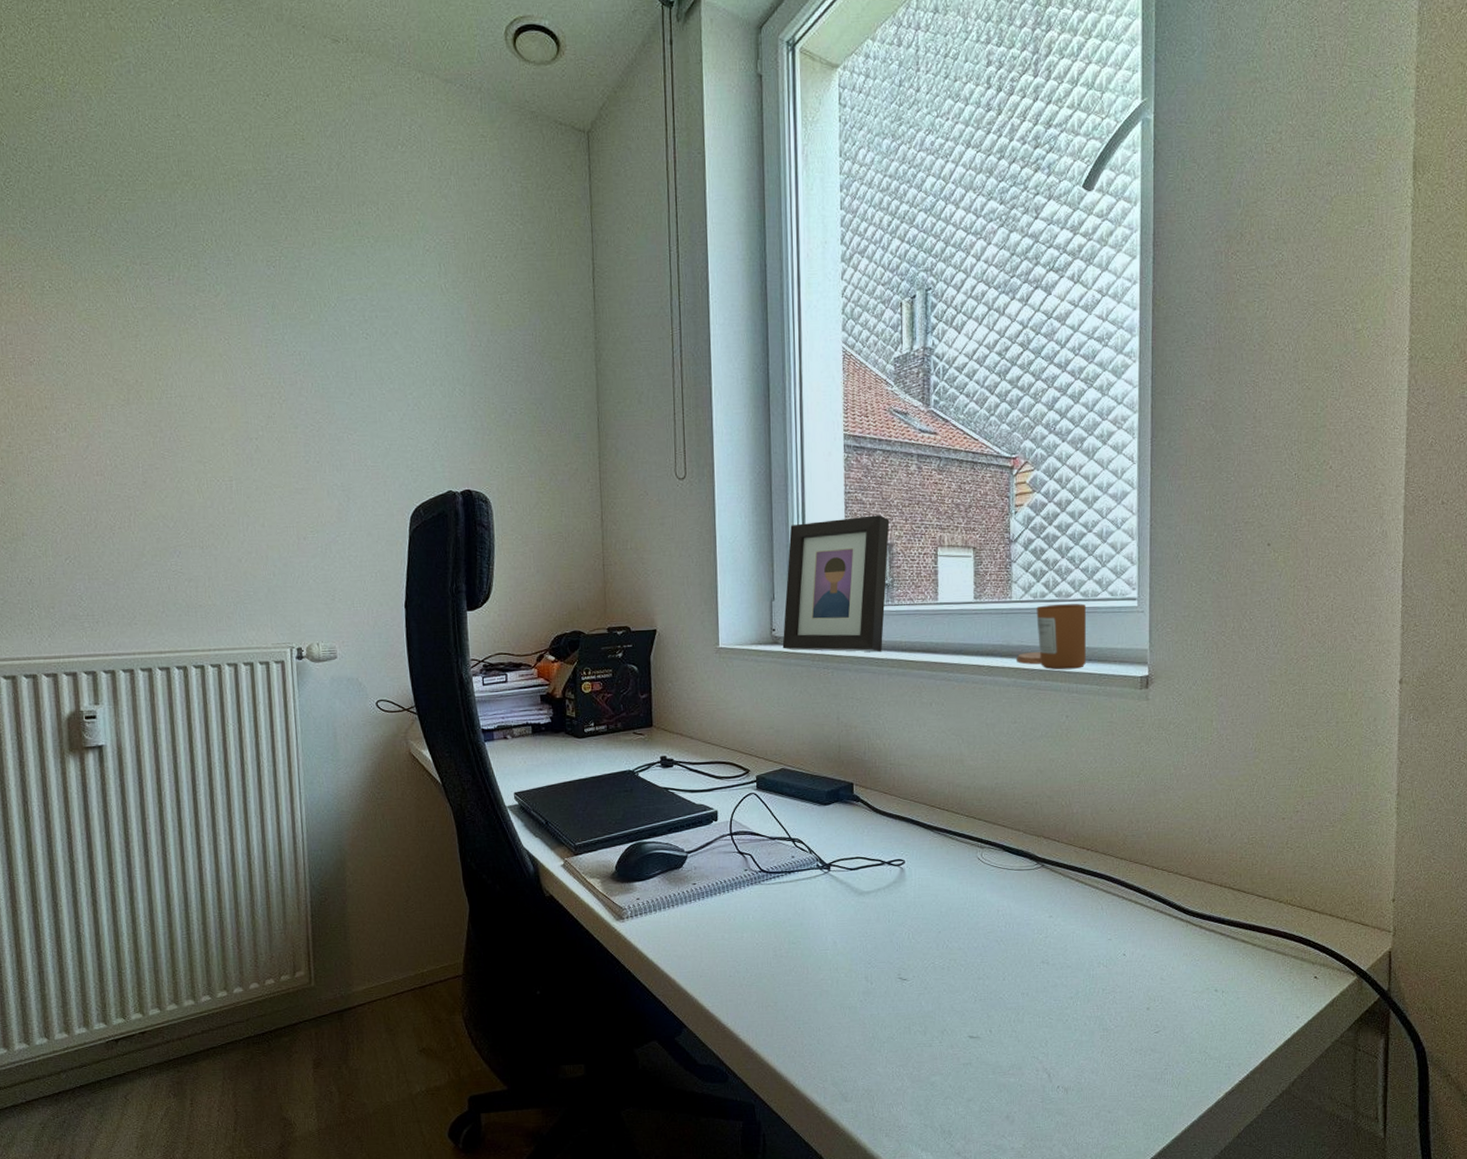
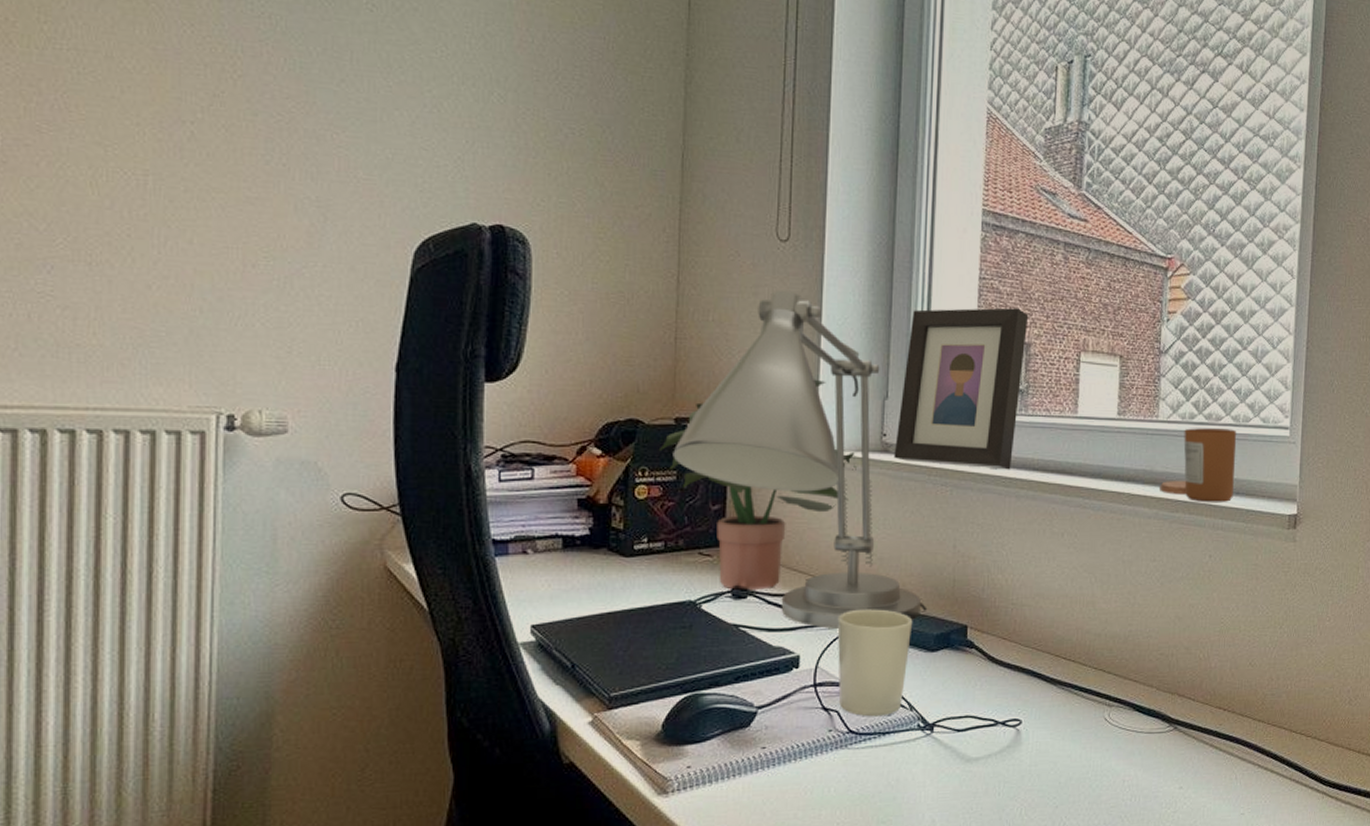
potted plant: none [597,588,754,761] -> present [658,379,858,590]
desk lamp: none [608,518,819,789] -> present [673,290,928,629]
mug: none [745,772,807,859] -> present [837,609,913,717]

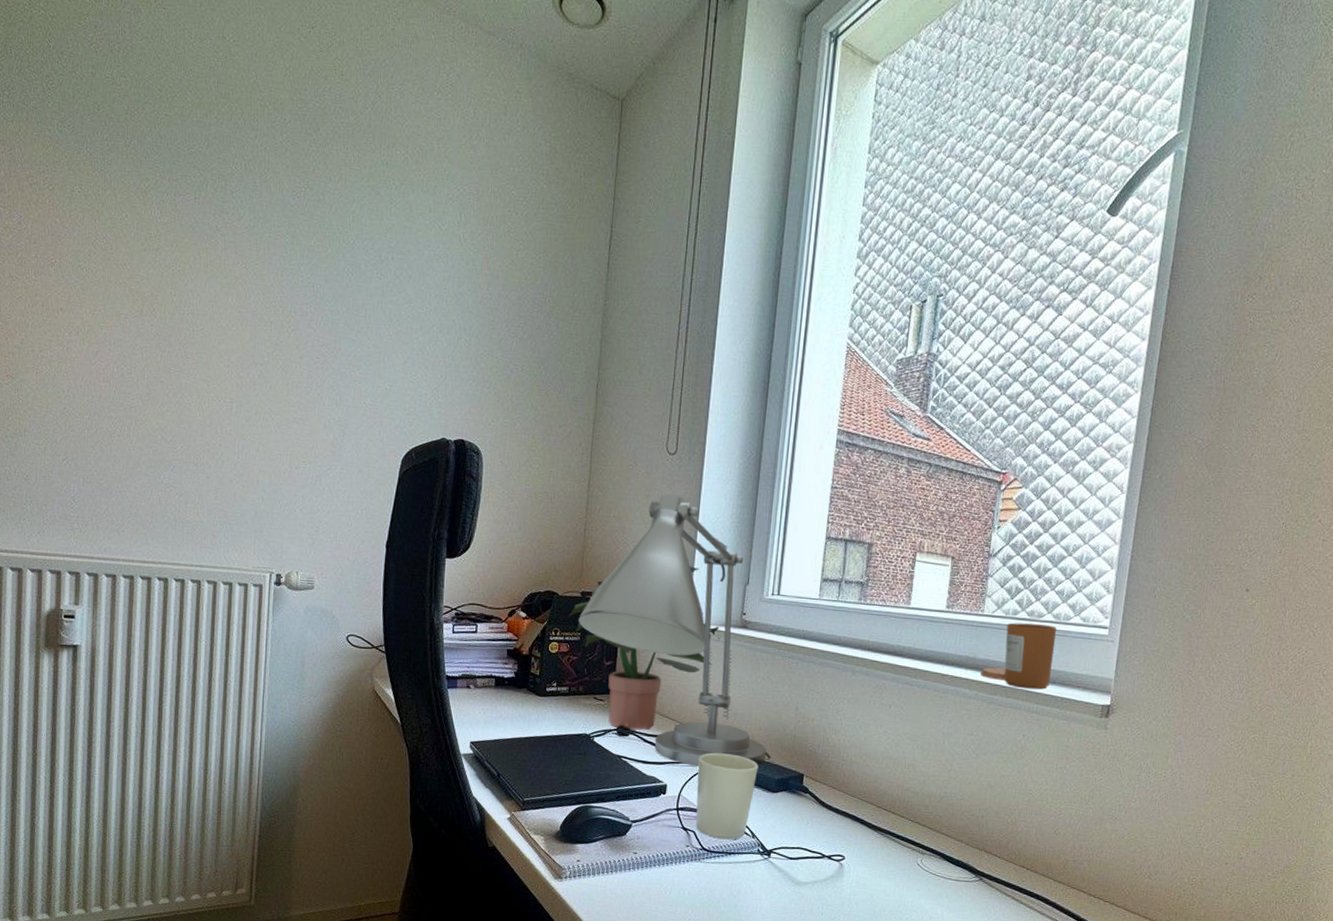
picture frame: present [893,307,1029,470] -> none [751,512,873,649]

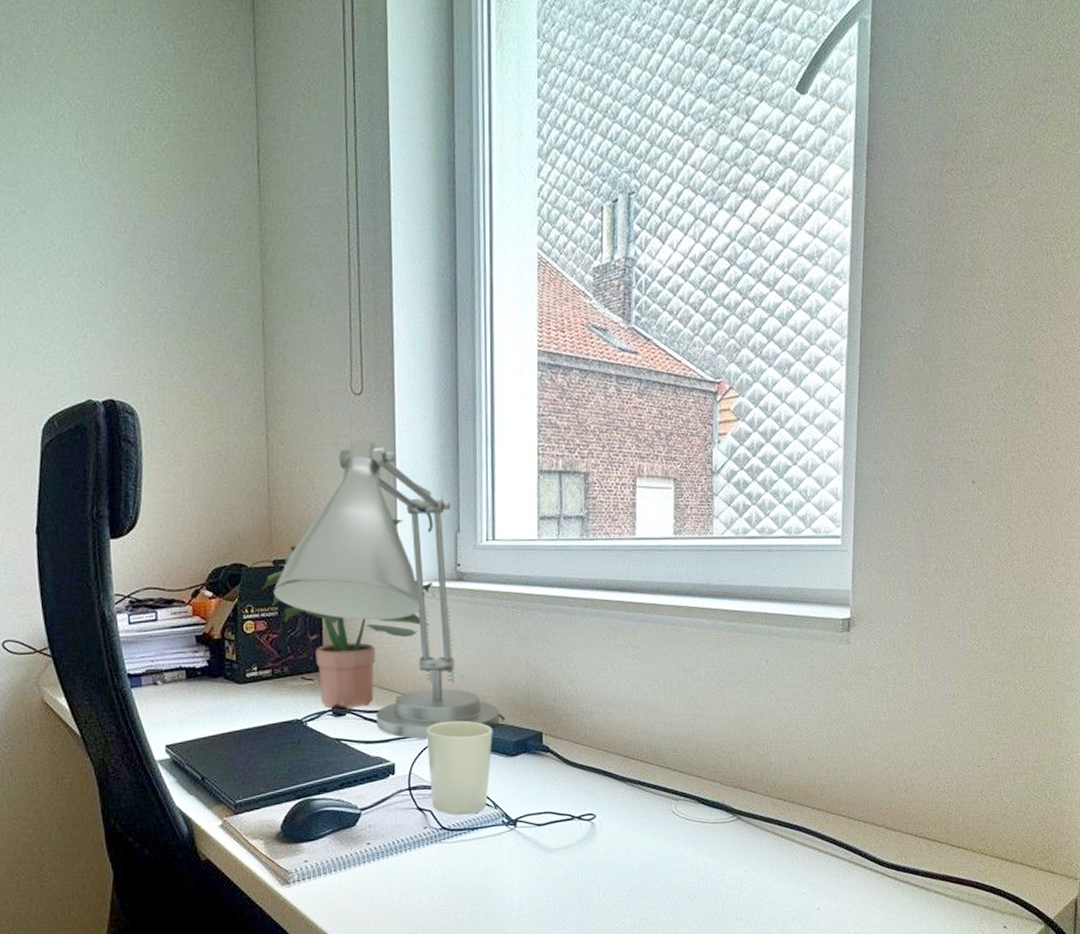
candle: present [979,622,1057,690] -> none [715,541,790,612]

